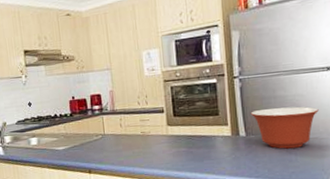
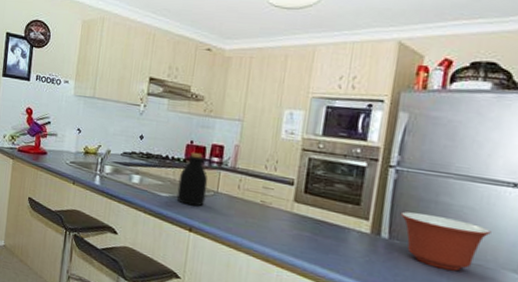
bottle: none [70,105,97,152] -> present [176,152,208,207]

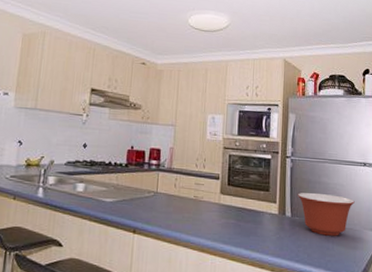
bottle: present [176,152,208,207] -> none [120,156,148,208]

